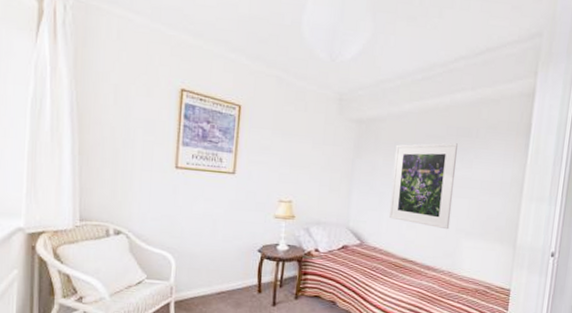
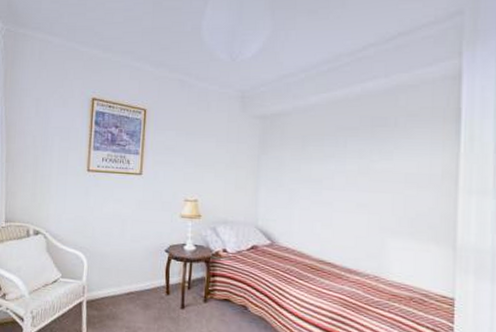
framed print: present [388,143,458,230] -> none [300,134,374,229]

